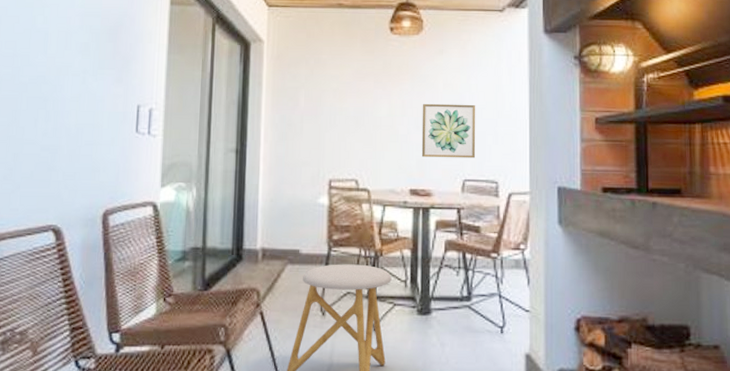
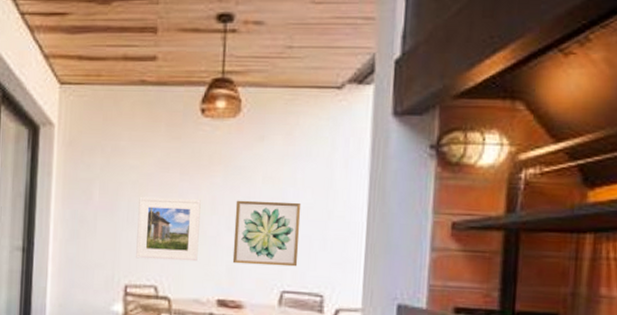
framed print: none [338,103,393,157] -> present [136,197,201,262]

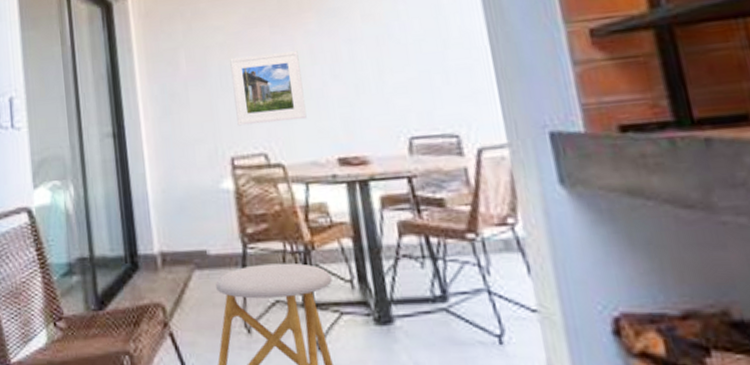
wall art: present [232,200,302,267] -> none [336,36,422,115]

